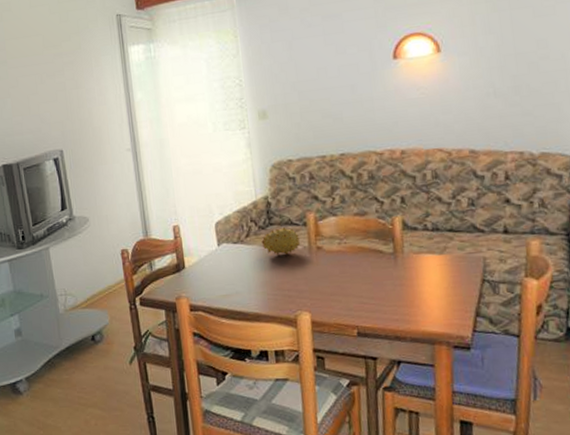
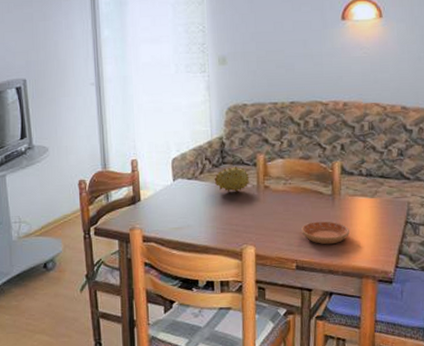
saucer: none [361,282,417,309] -> present [301,221,349,245]

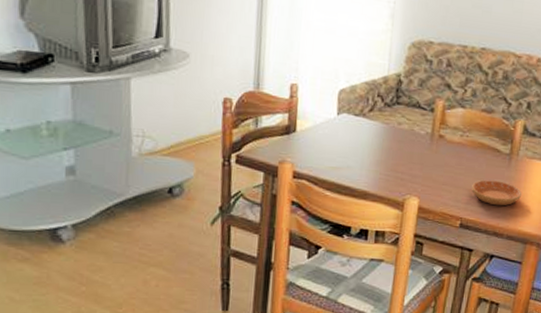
fruit: present [214,166,250,193] -> none [384,109,424,138]

